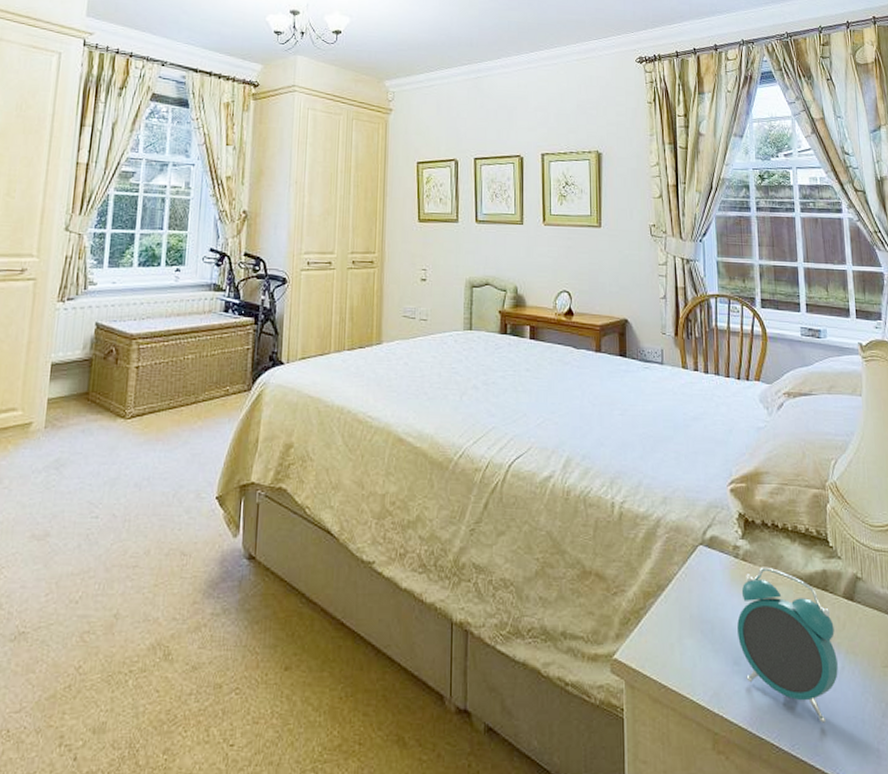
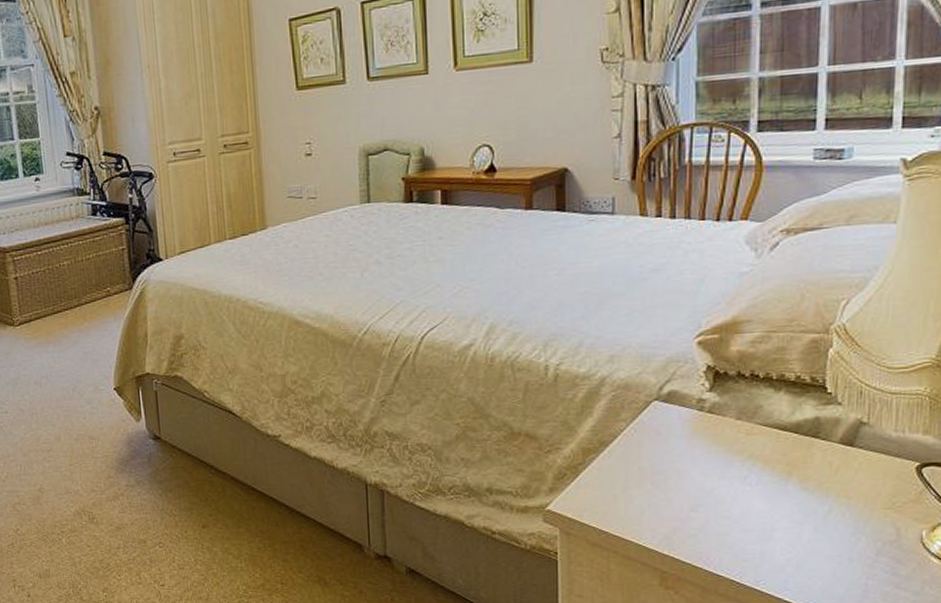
alarm clock: present [737,566,838,723] -> none [697,417,824,561]

